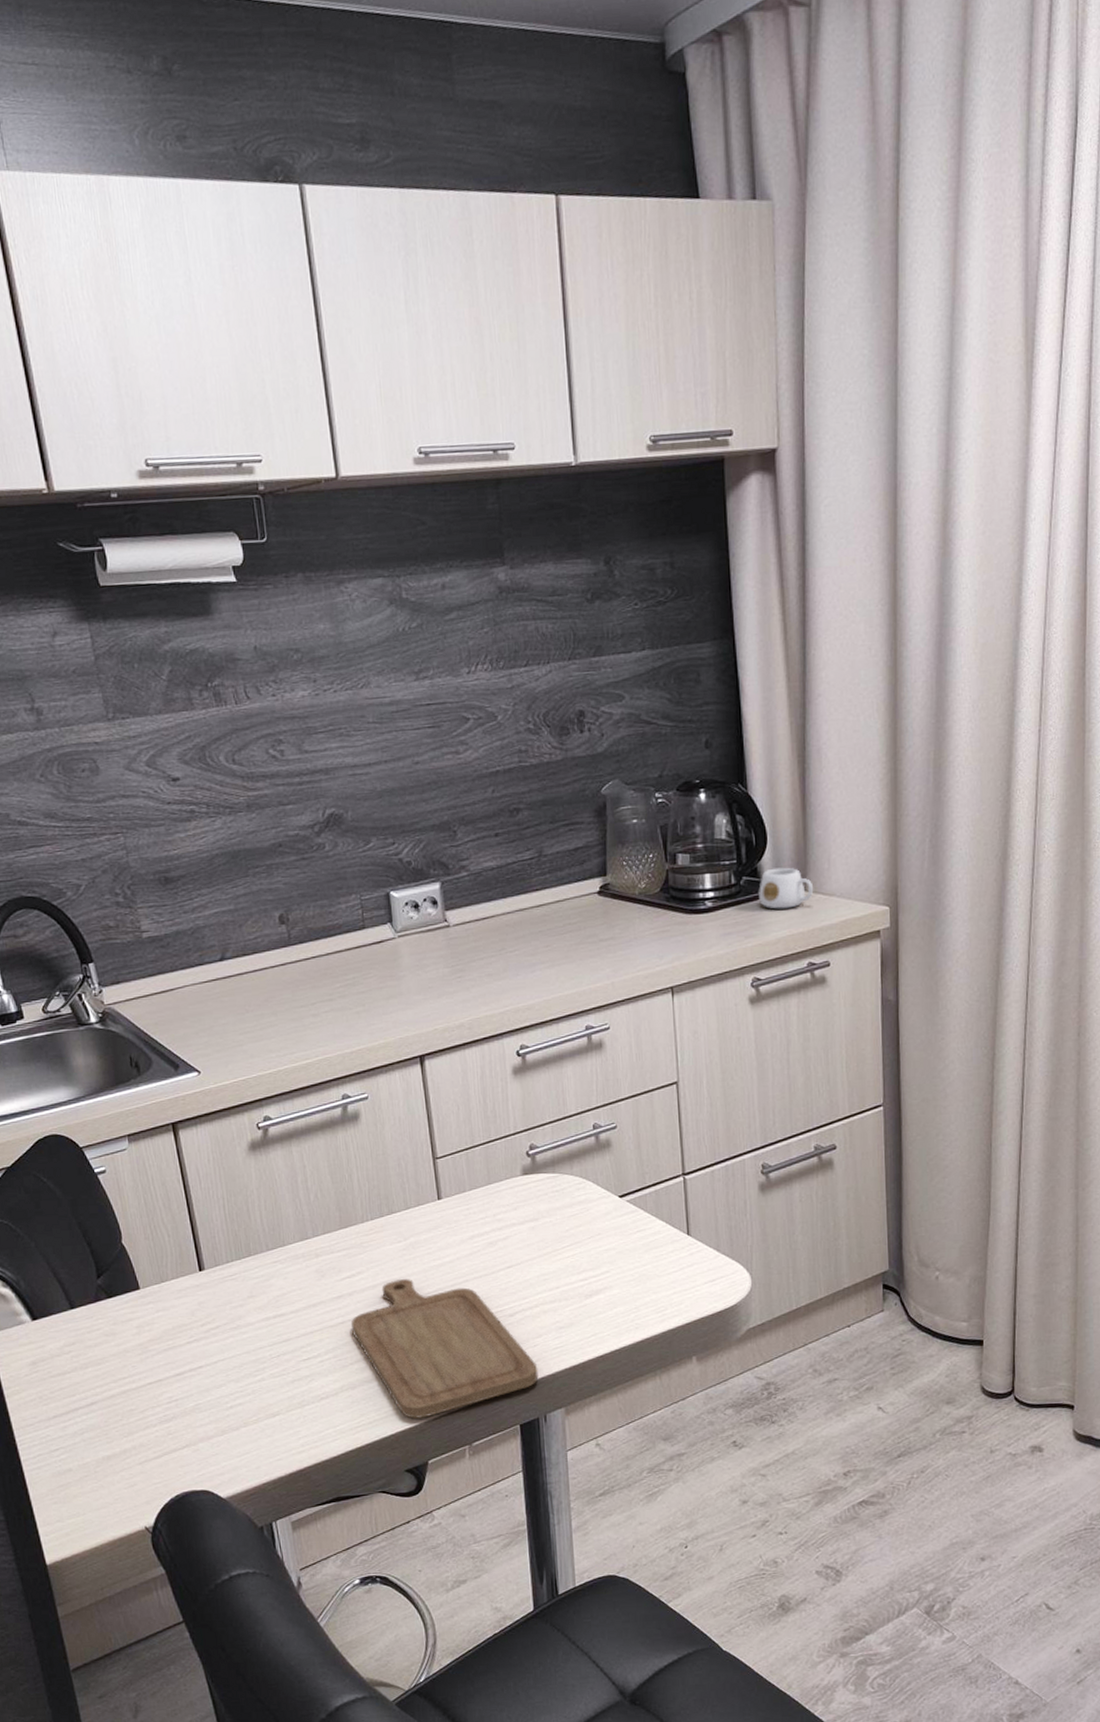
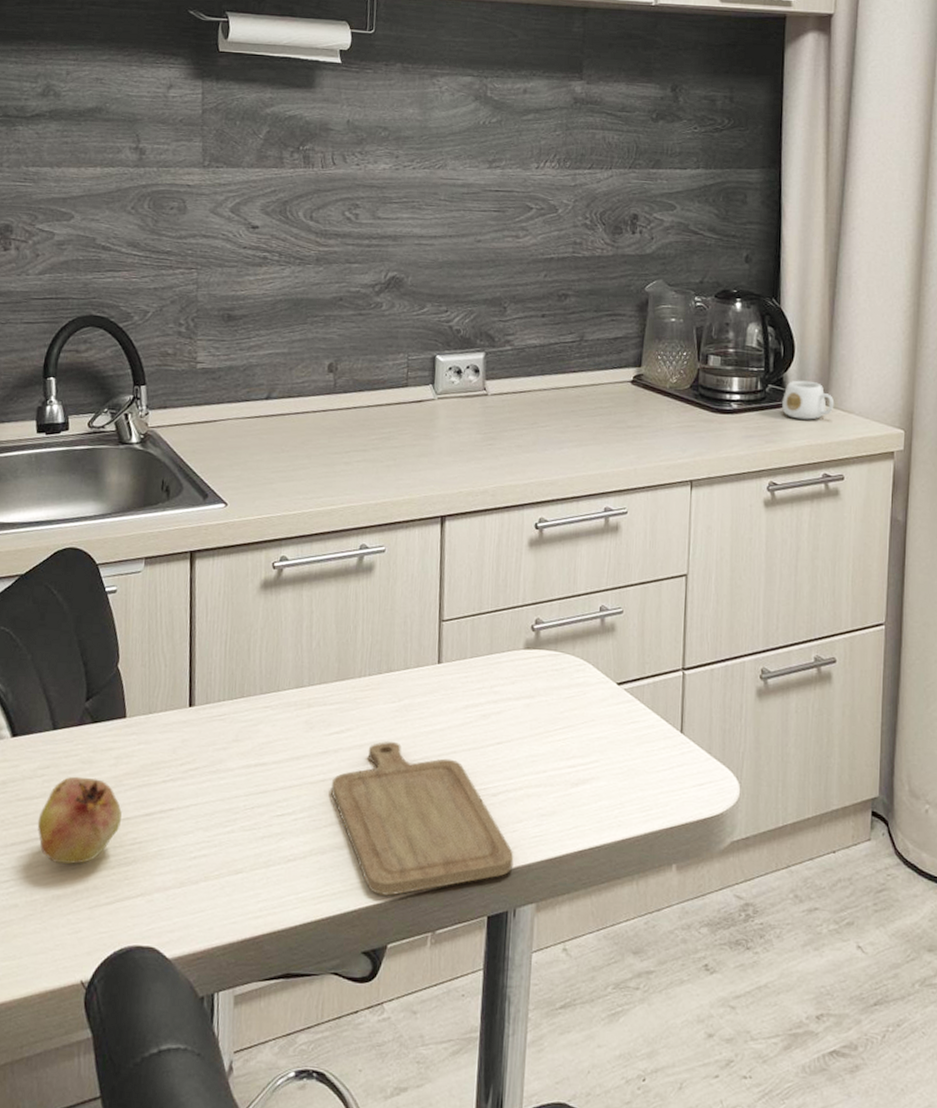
fruit: none [74,1347,154,1429] -> present [37,776,122,865]

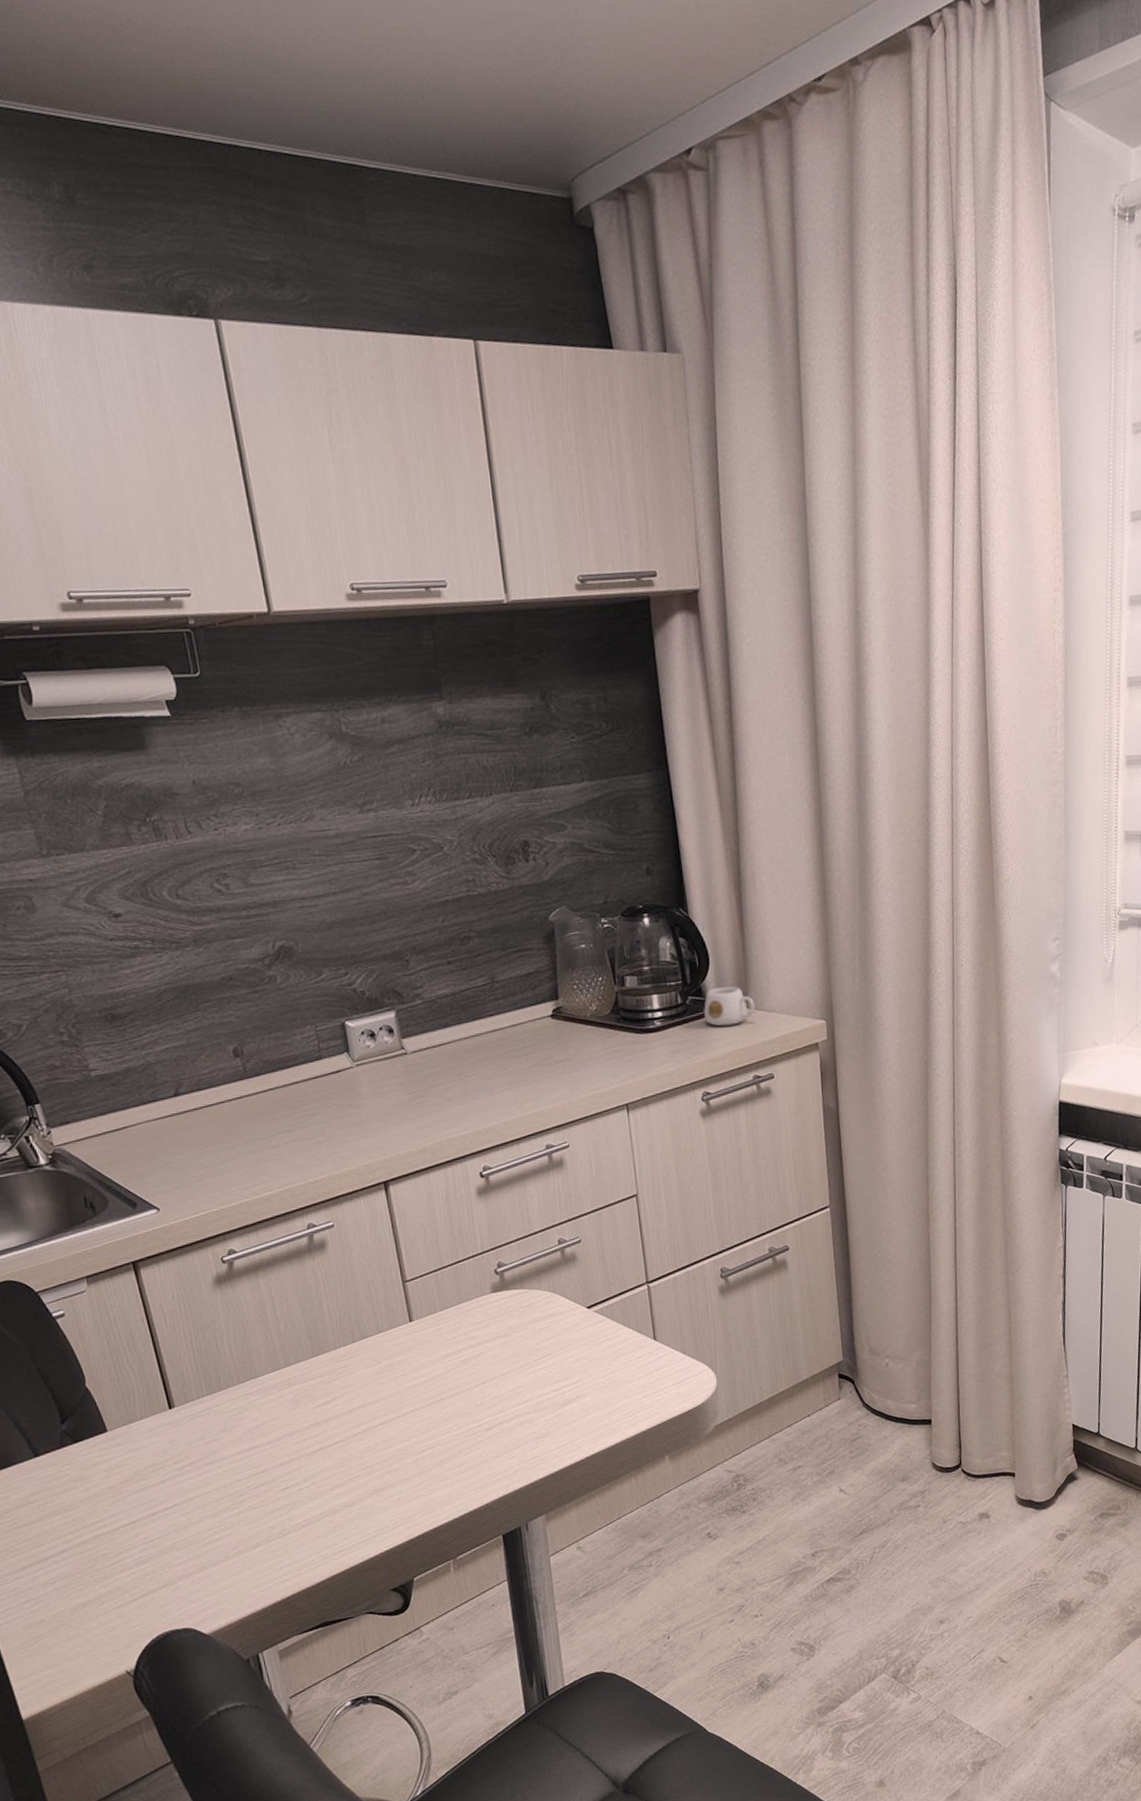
fruit: present [37,776,122,865] -> none [42,1492,128,1576]
chopping board: present [331,742,514,896] -> none [328,1401,518,1538]

